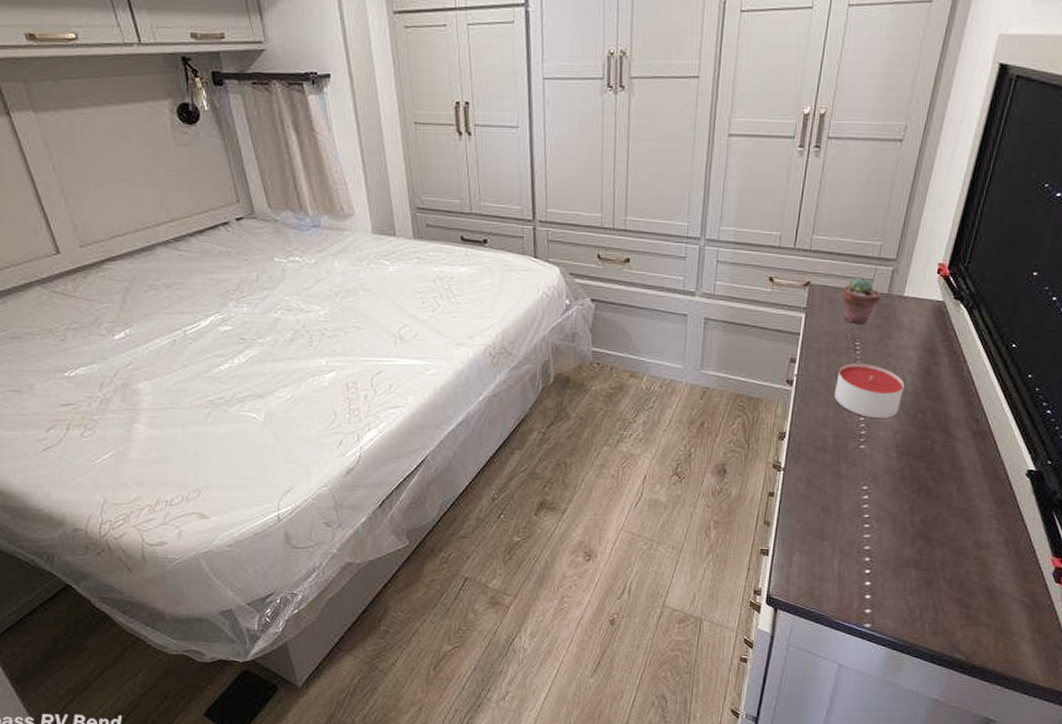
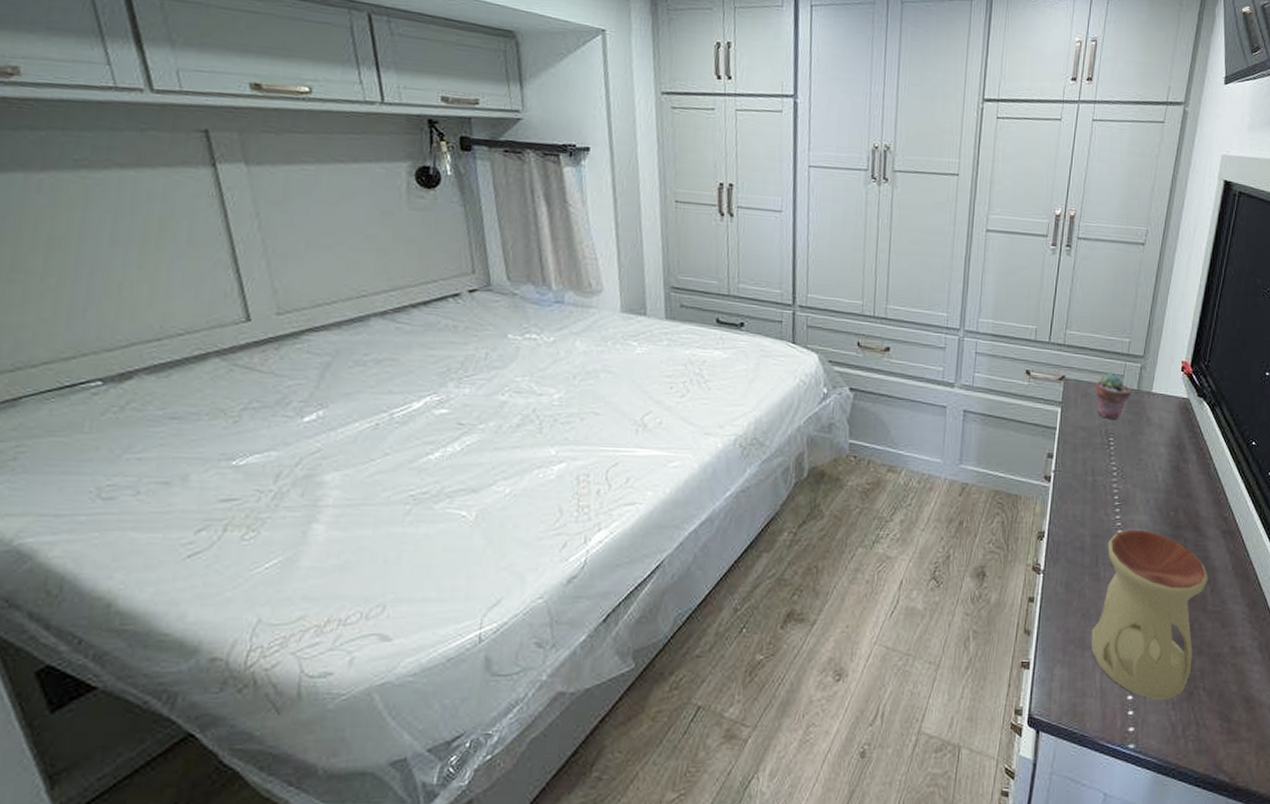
oil burner: none [830,431,955,586] -> present [1091,530,1208,700]
candle: present [835,363,904,418] -> none [1091,459,1156,516]

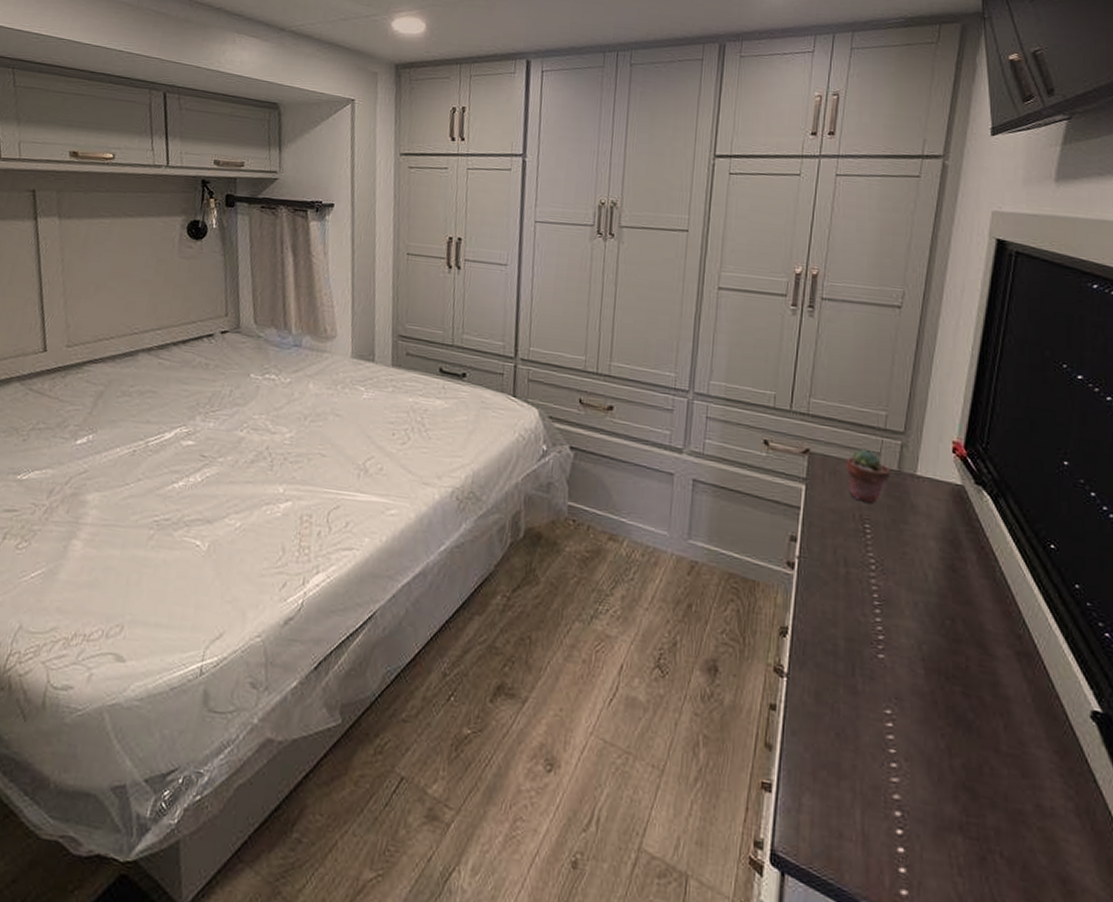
oil burner: present [1091,530,1208,700] -> none [848,636,1000,861]

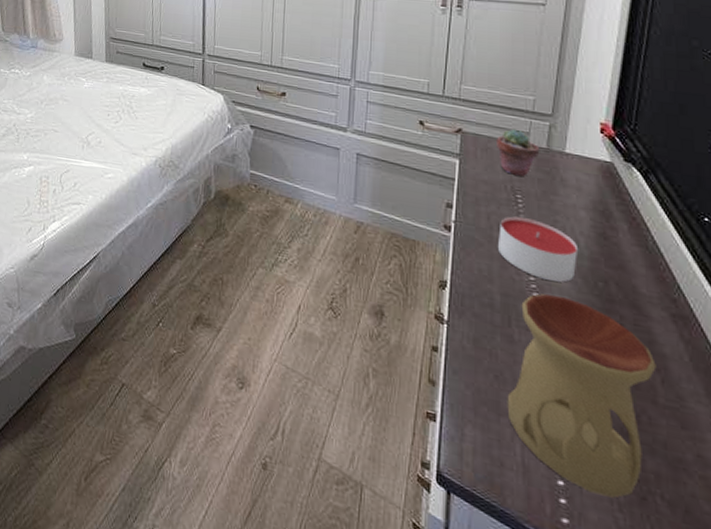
candle: none [844,549,925,622] -> present [498,216,577,282]
oil burner: none [848,636,1000,861] -> present [507,294,656,498]

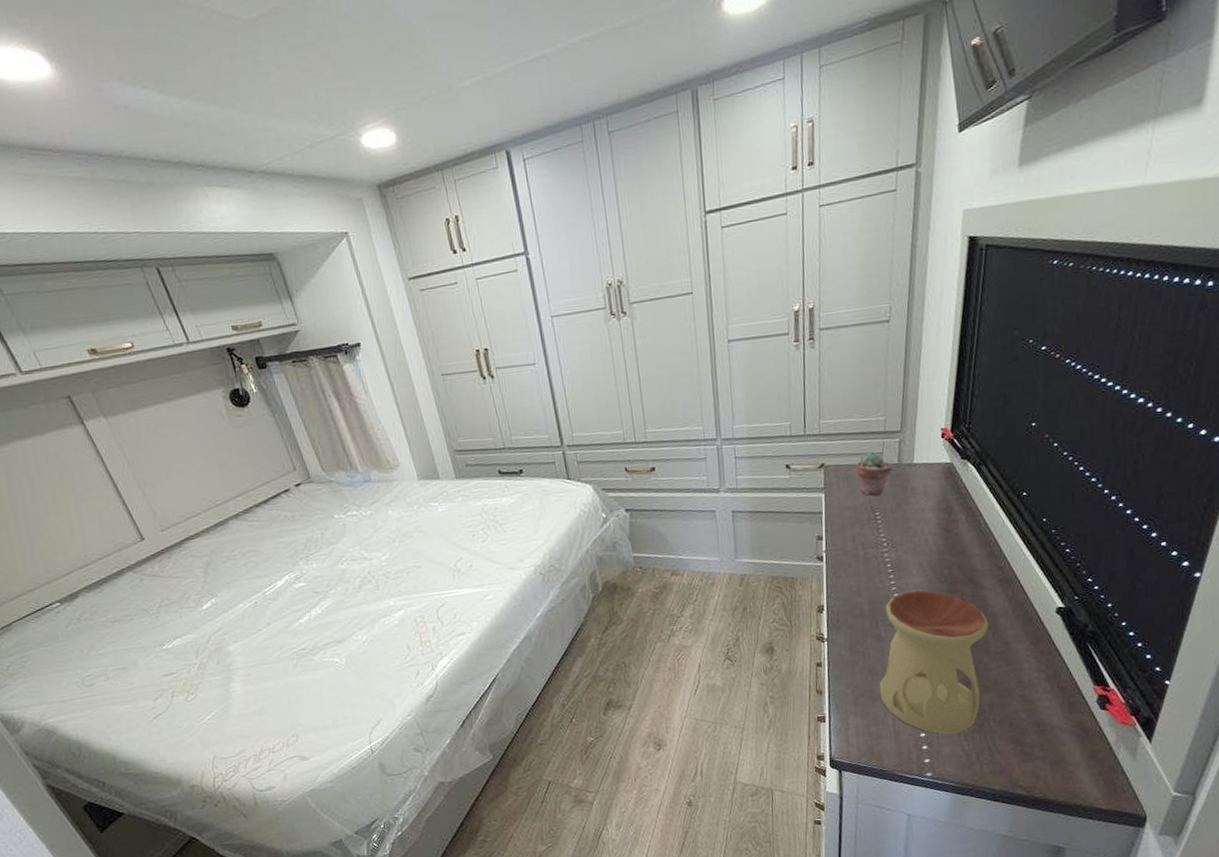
candle: present [498,216,577,282] -> none [863,531,927,581]

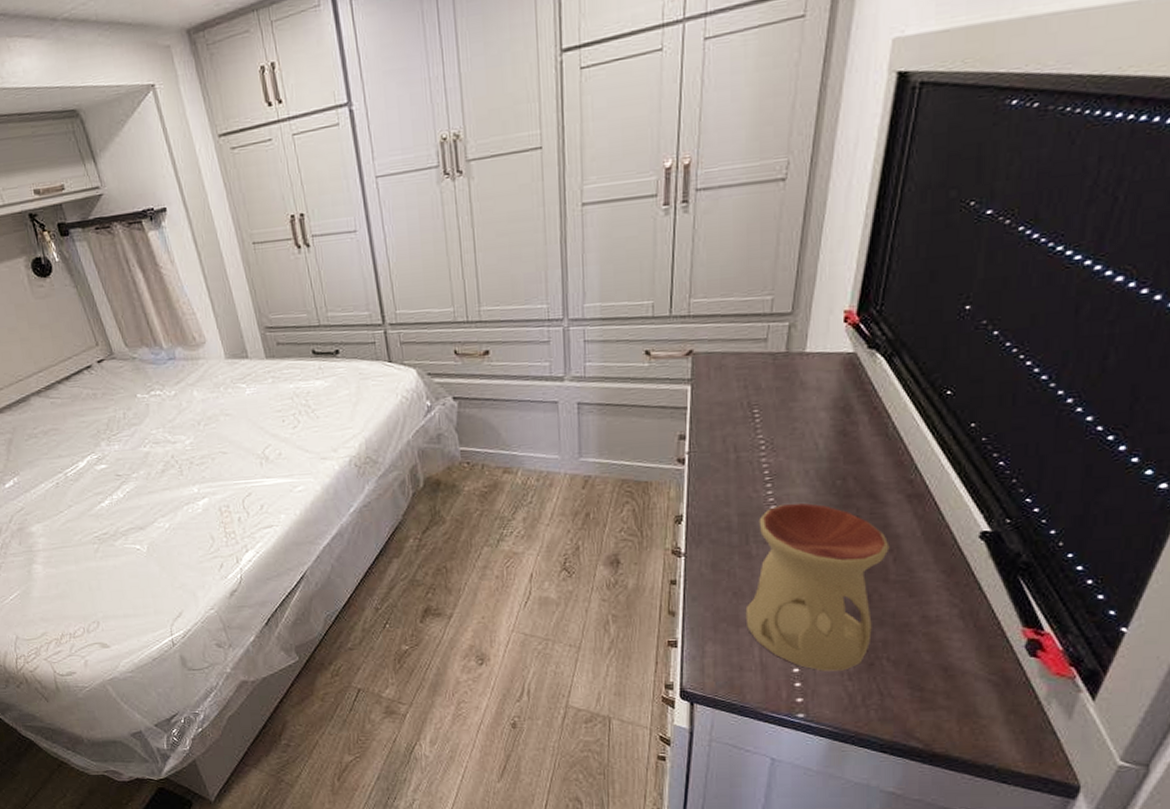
potted succulent: present [855,452,893,496] -> none [731,337,779,389]

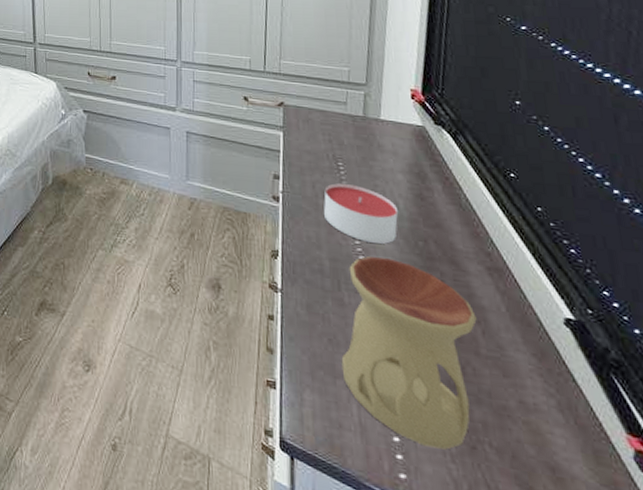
candle: none [735,432,816,491] -> present [324,183,398,244]

